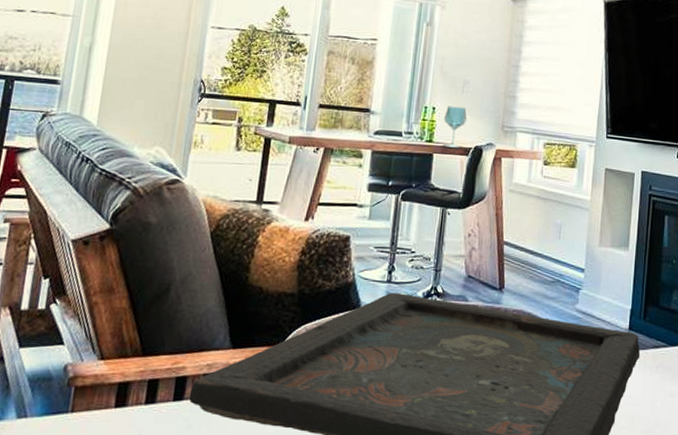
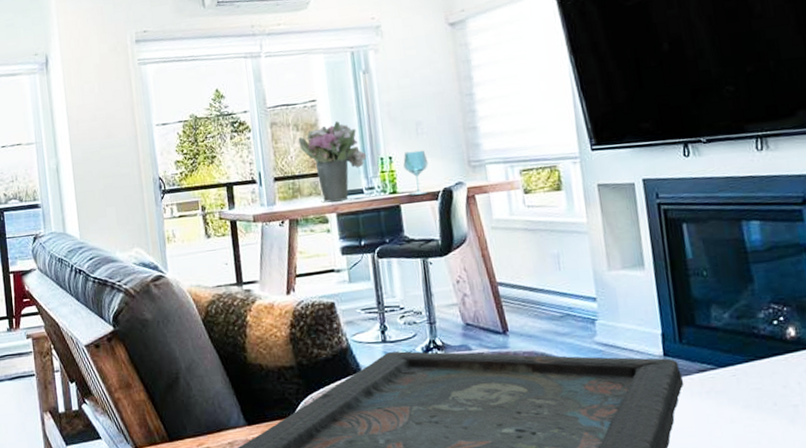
flower bouquet: none [351,63,413,140] -> present [298,121,367,203]

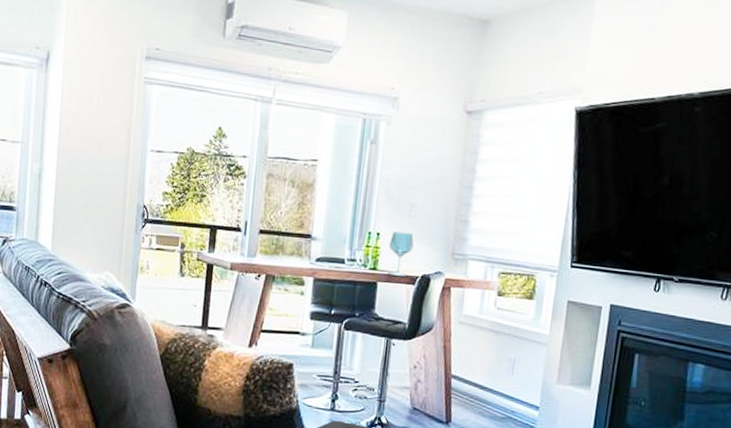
flower bouquet: present [298,121,367,203] -> none [291,186,356,267]

